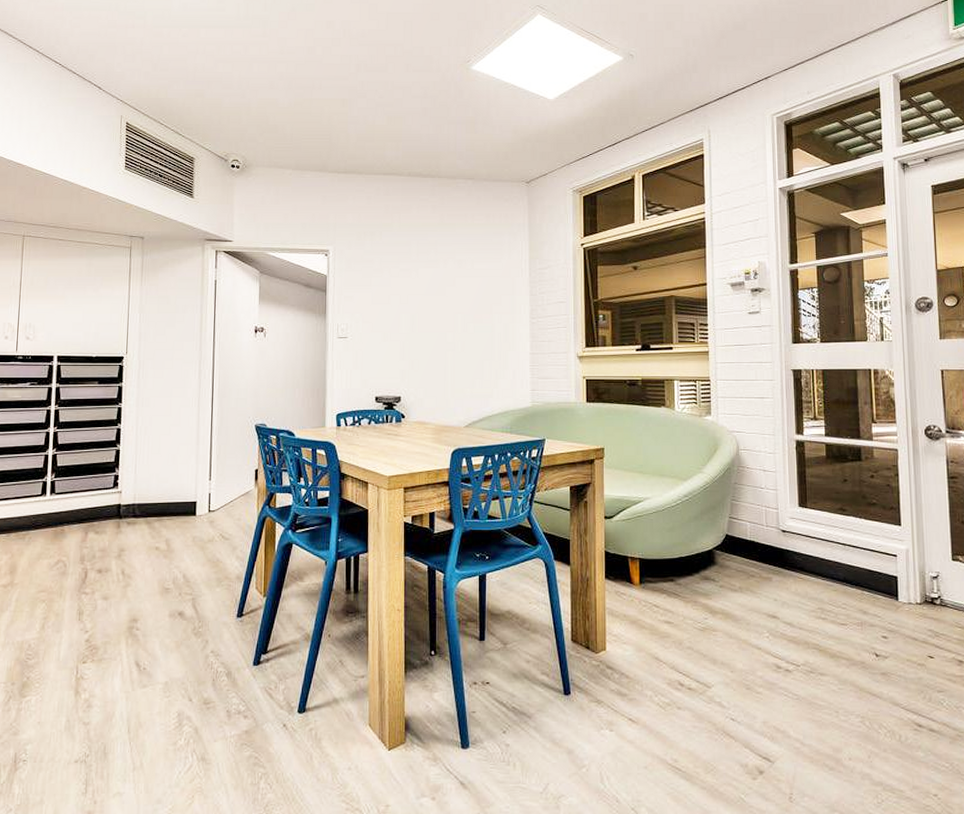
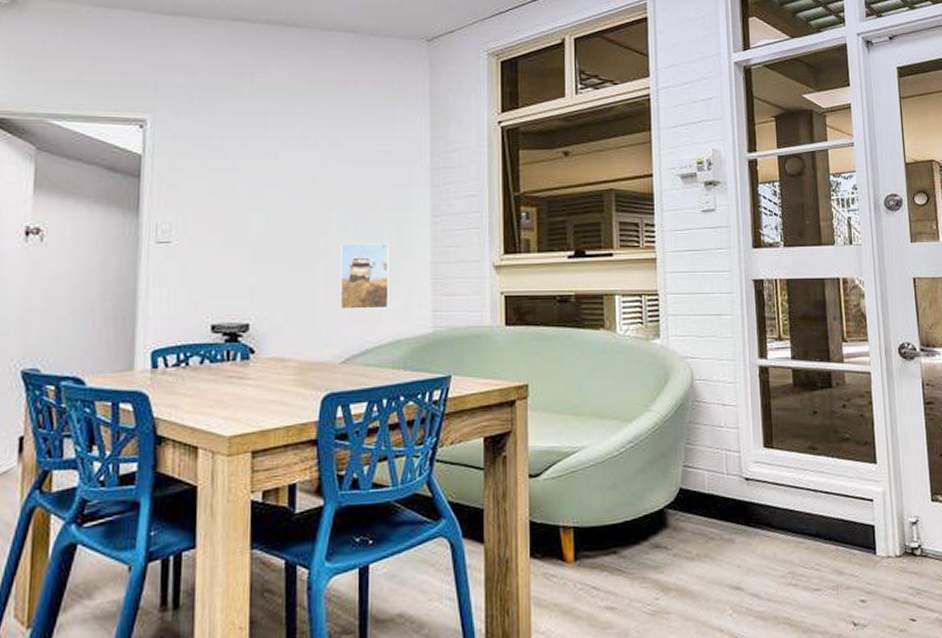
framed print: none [464,338,499,388] -> present [340,243,389,309]

